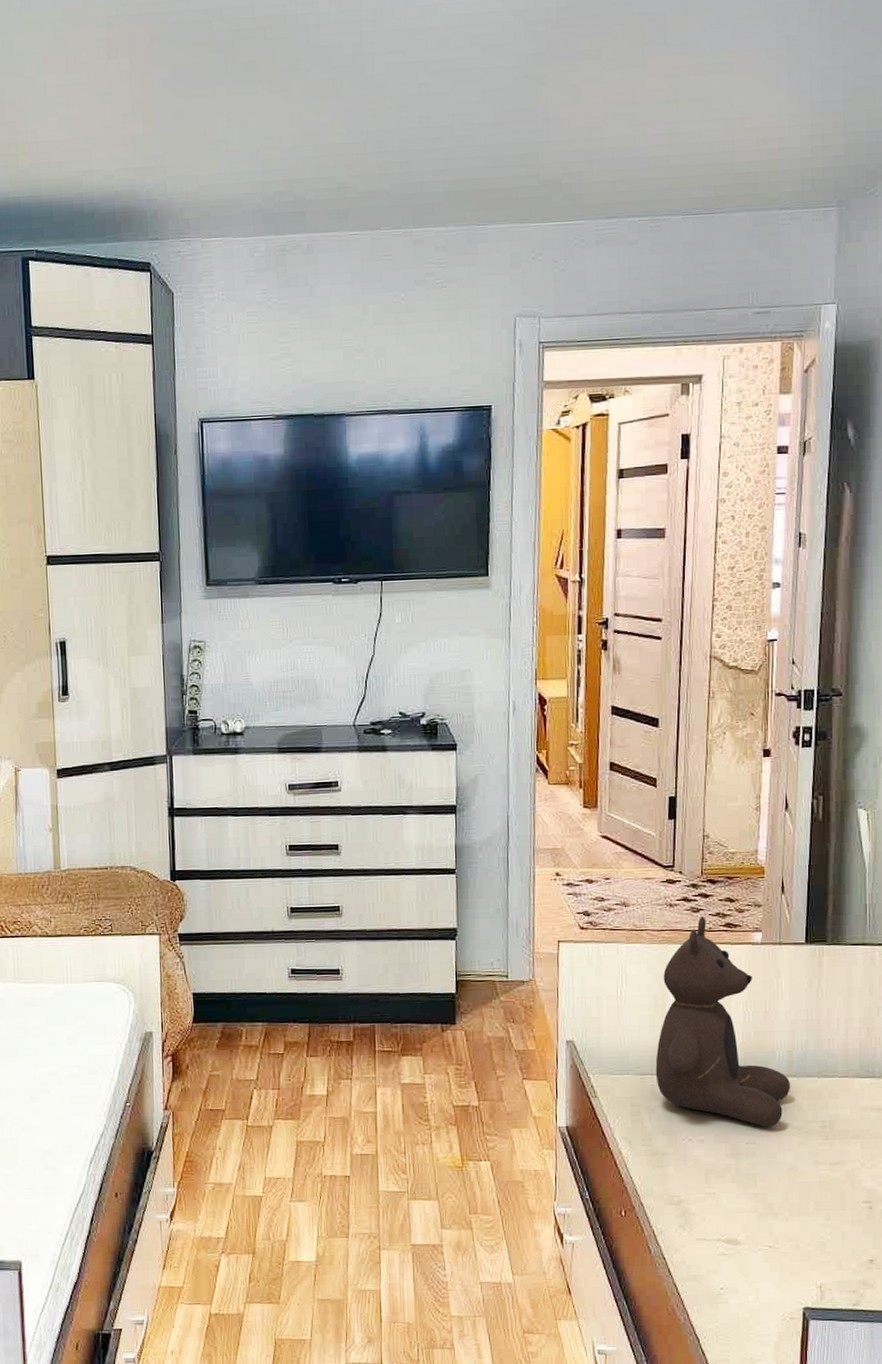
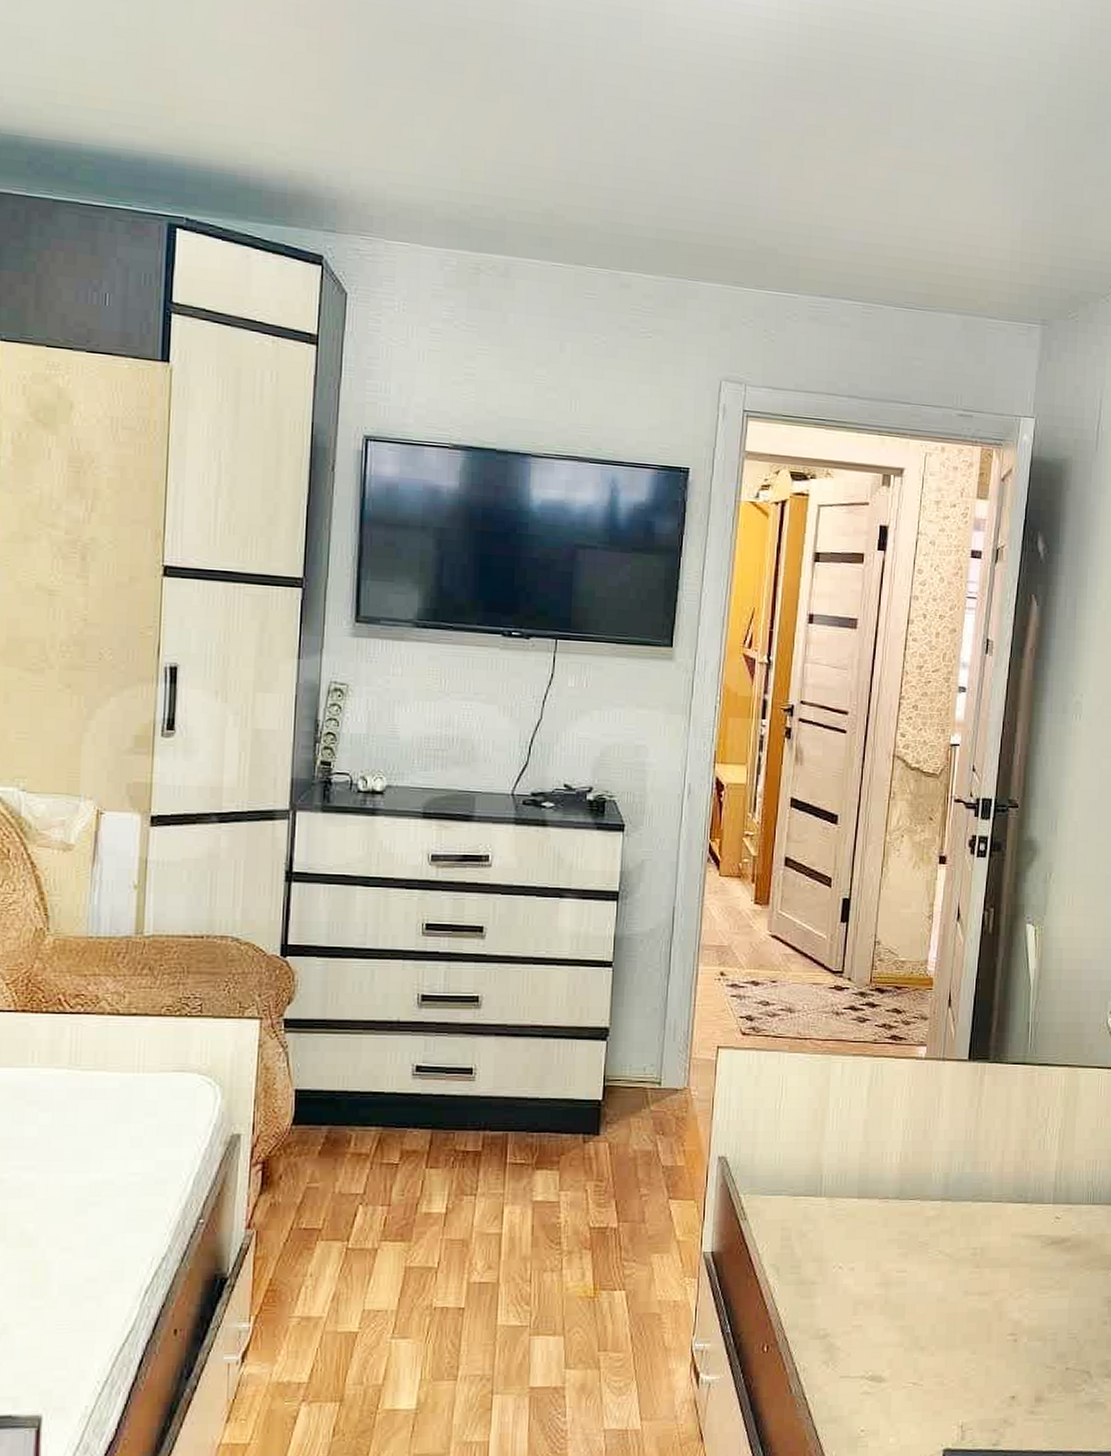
teddy bear: present [655,917,791,1127] -> none [809,1027,946,1254]

